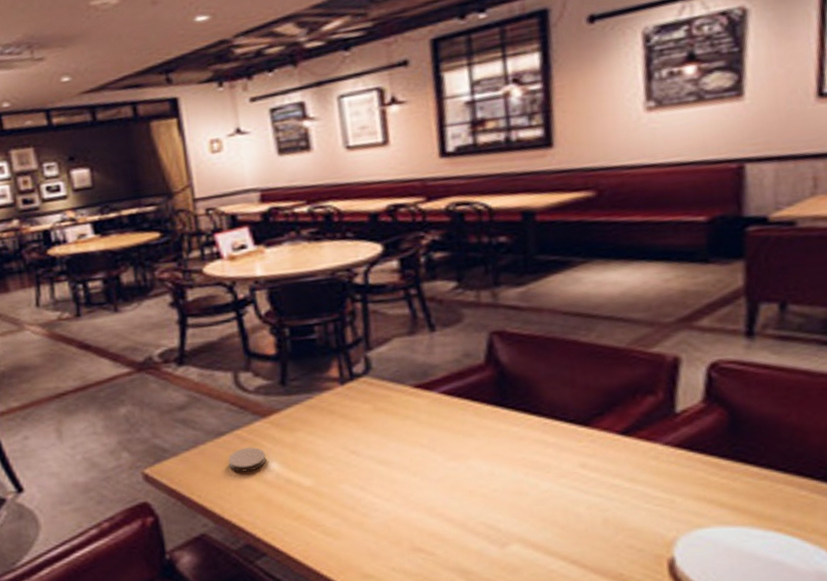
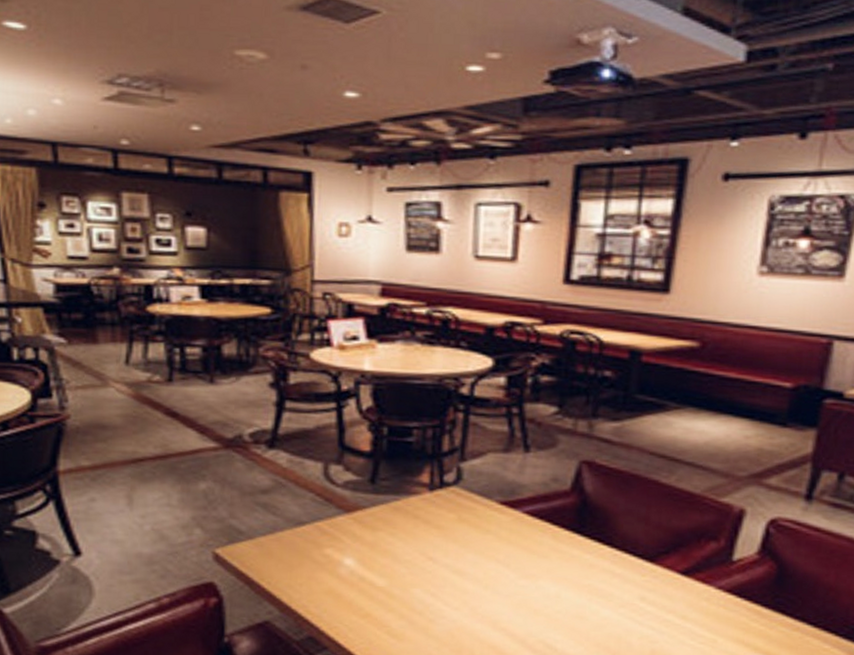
coaster: present [228,447,267,472] -> none [304,540,344,565]

